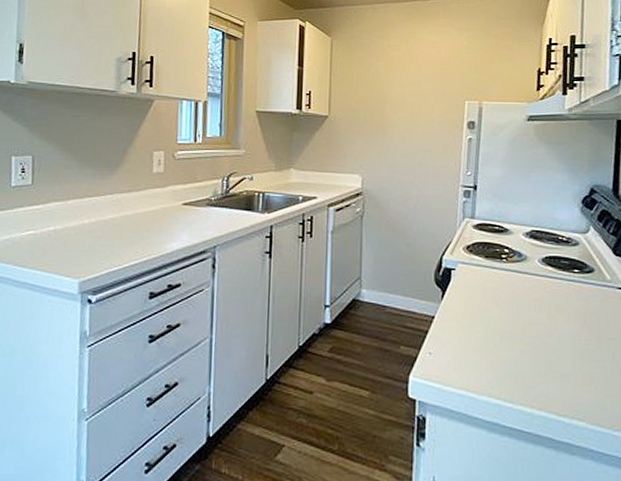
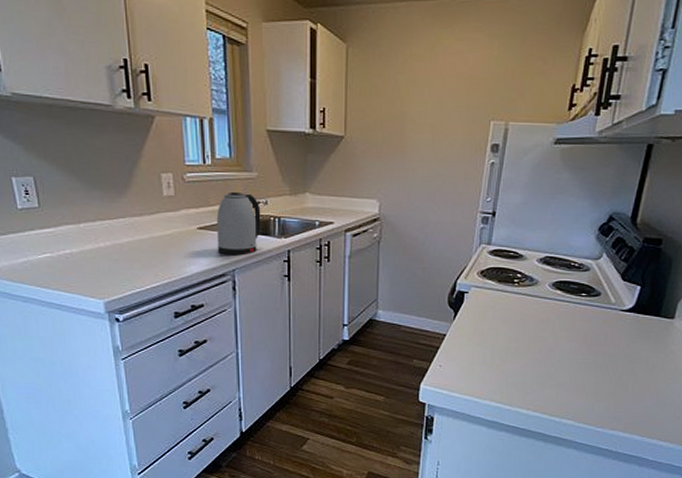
kettle: none [200,168,246,231] -> present [216,191,261,255]

